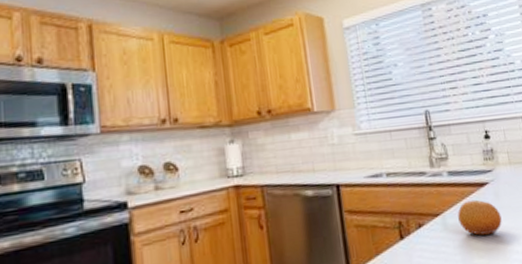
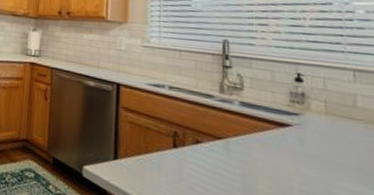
fruit: present [457,199,502,236] -> none [245,135,303,177]

